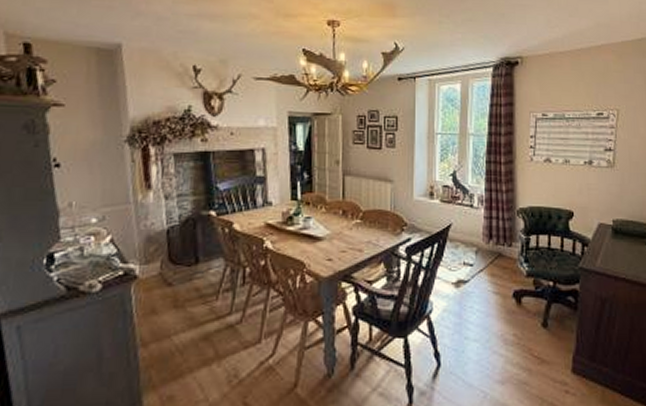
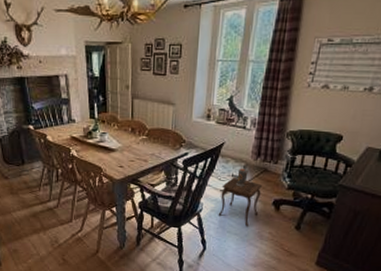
side table: none [452,252,499,329] -> present [218,167,263,227]

